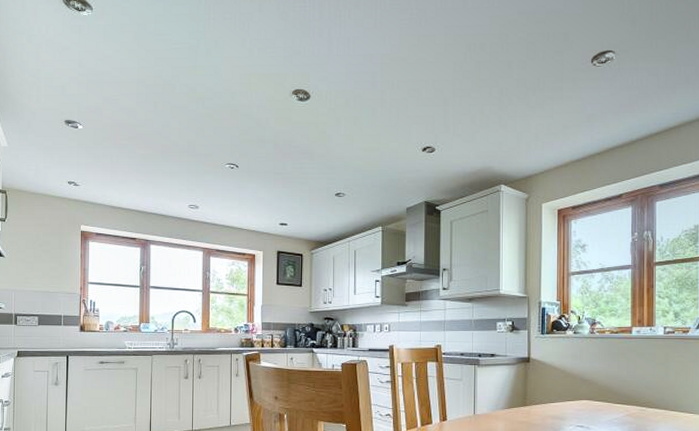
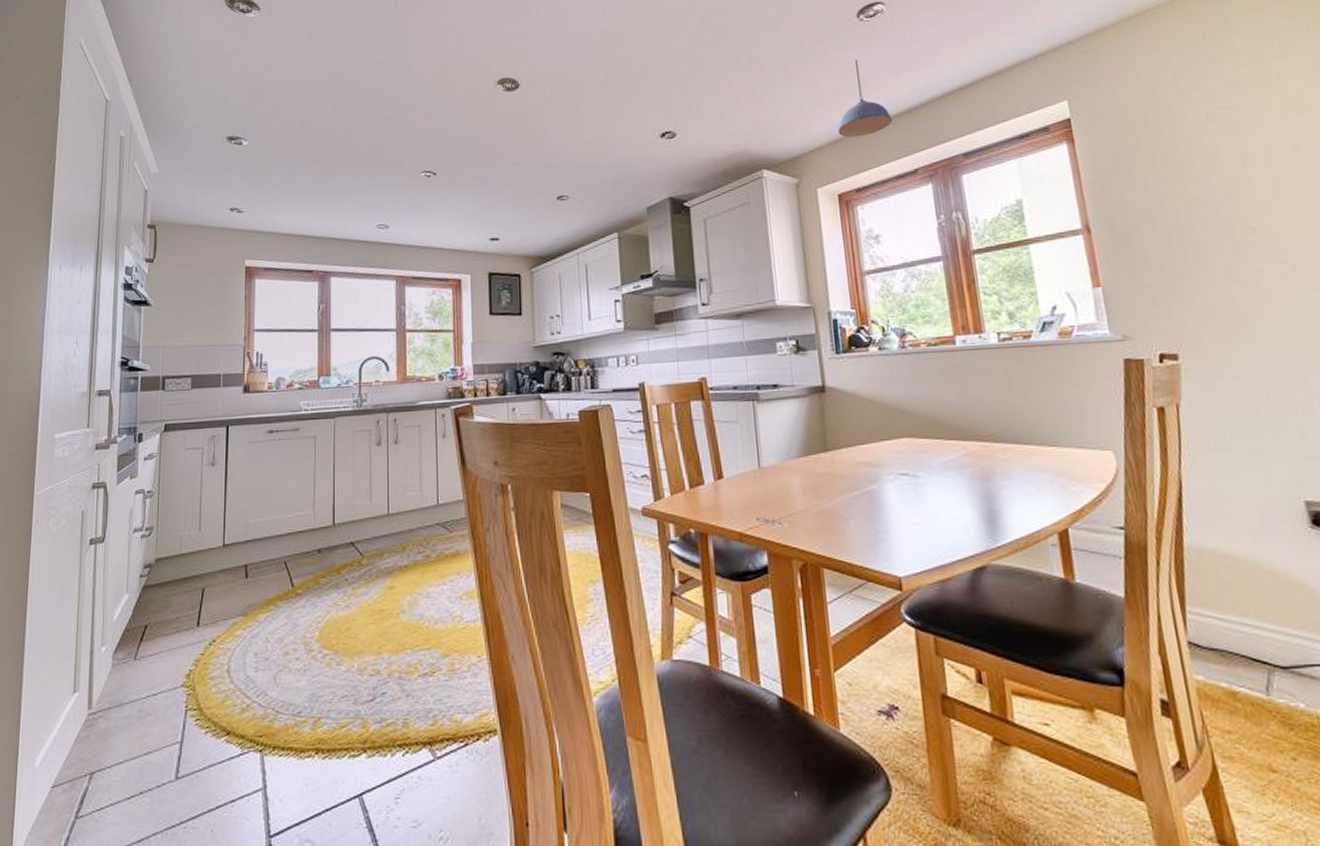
pendant light: none [564,99,608,164] -> present [837,60,893,138]

